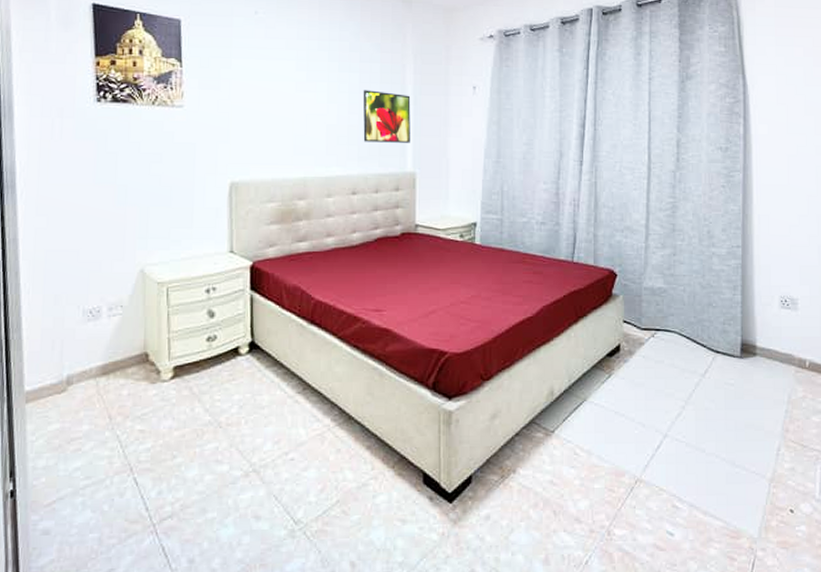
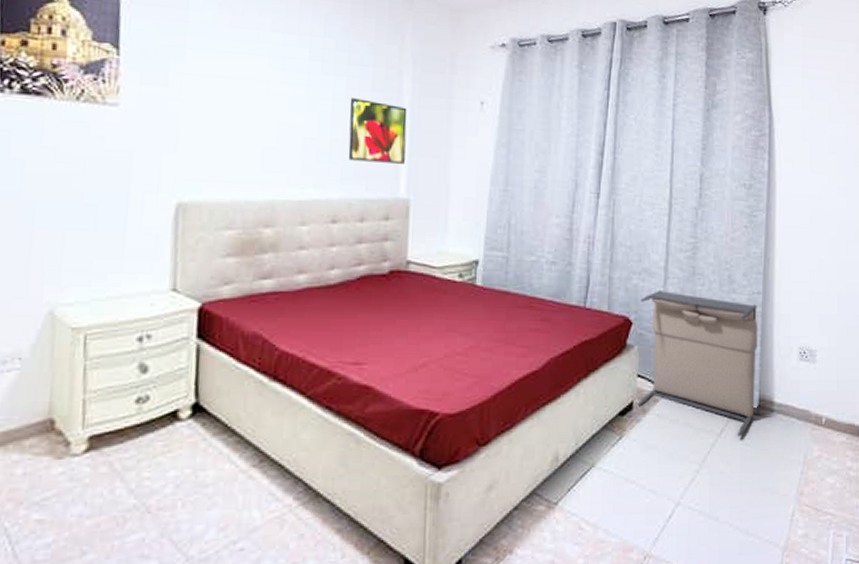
laundry hamper: none [624,245,739,377] -> present [637,289,758,437]

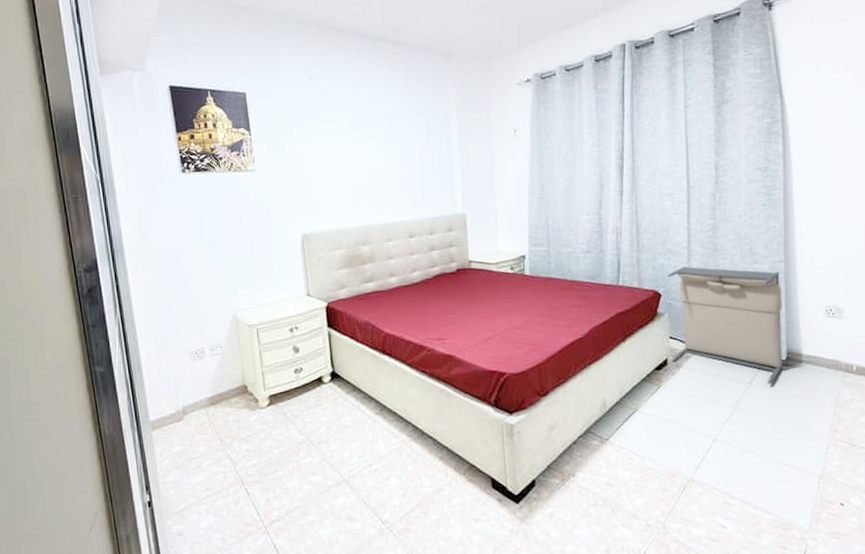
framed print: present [348,98,408,164] -> none [412,141,459,189]

